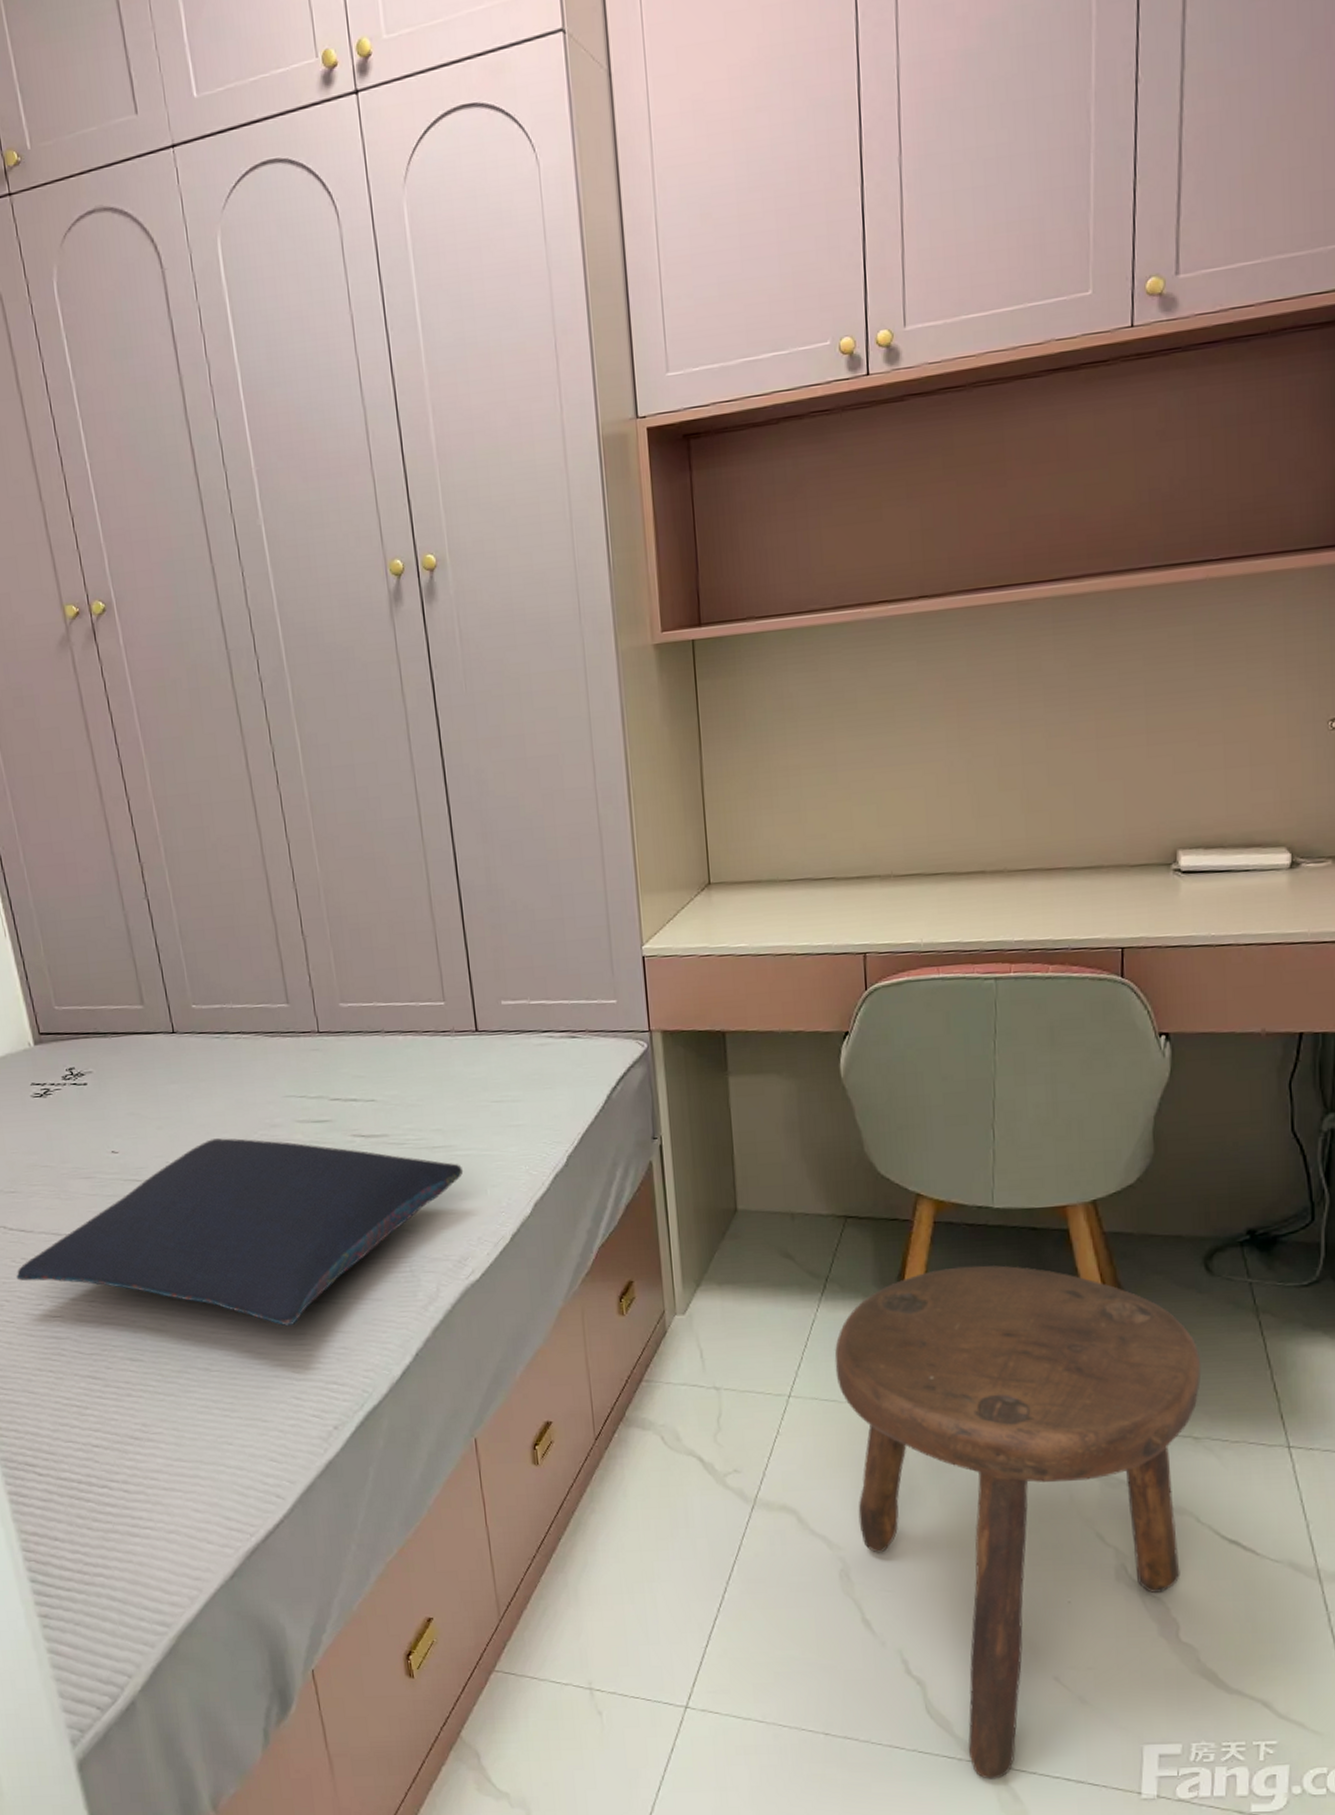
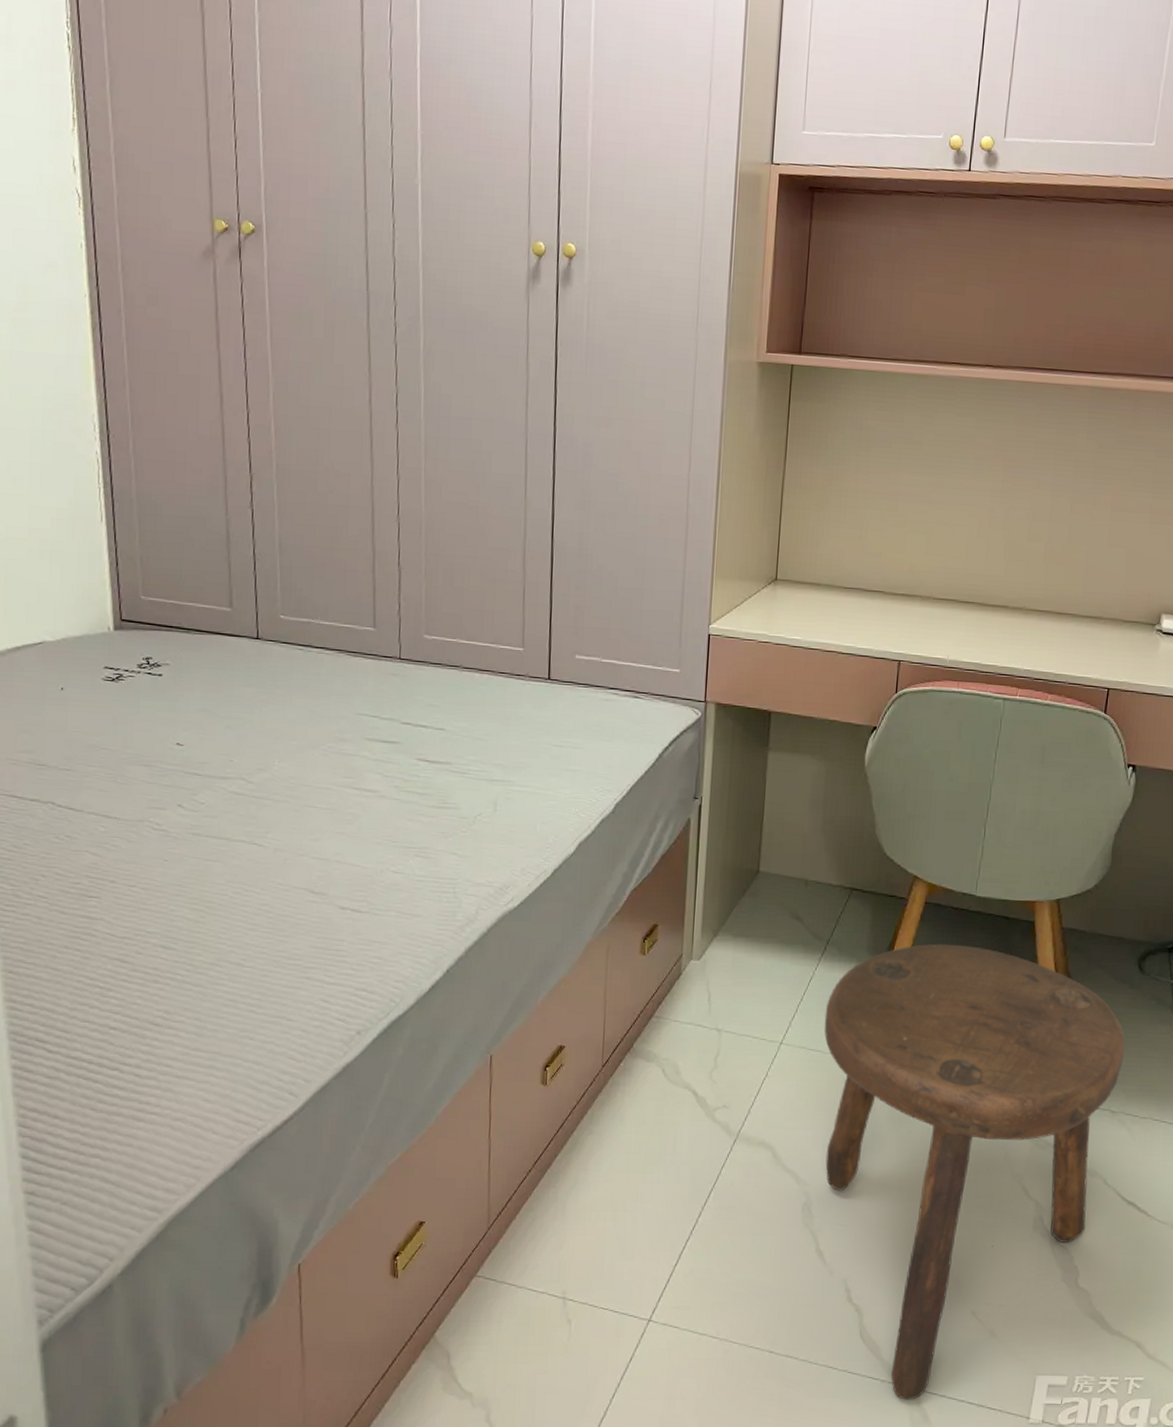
pillow: present [16,1138,464,1326] -> none [57,744,518,932]

